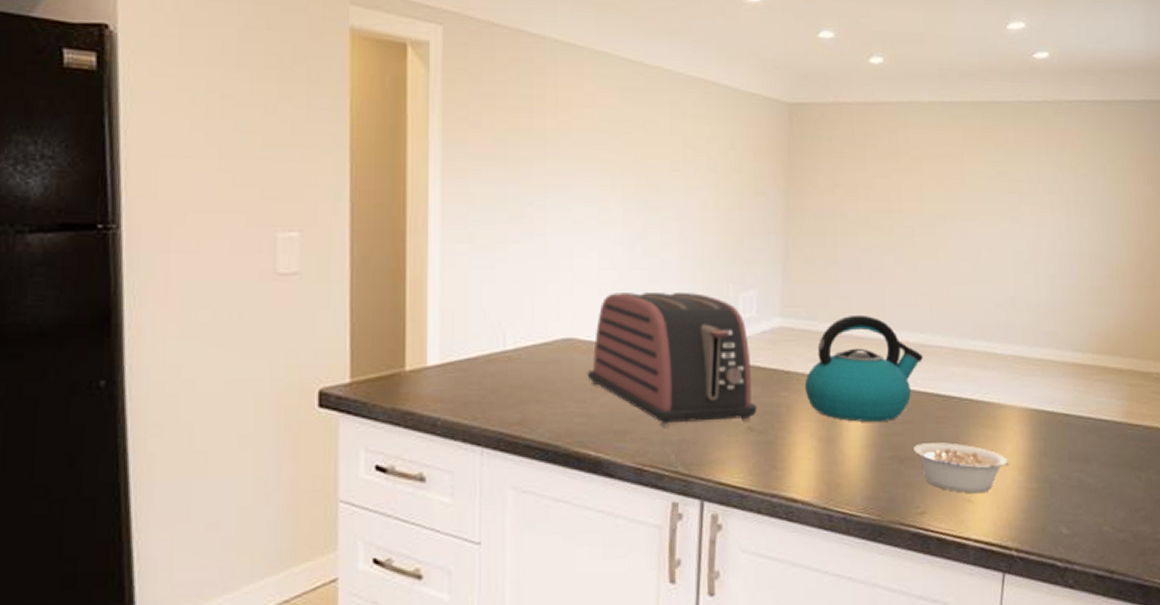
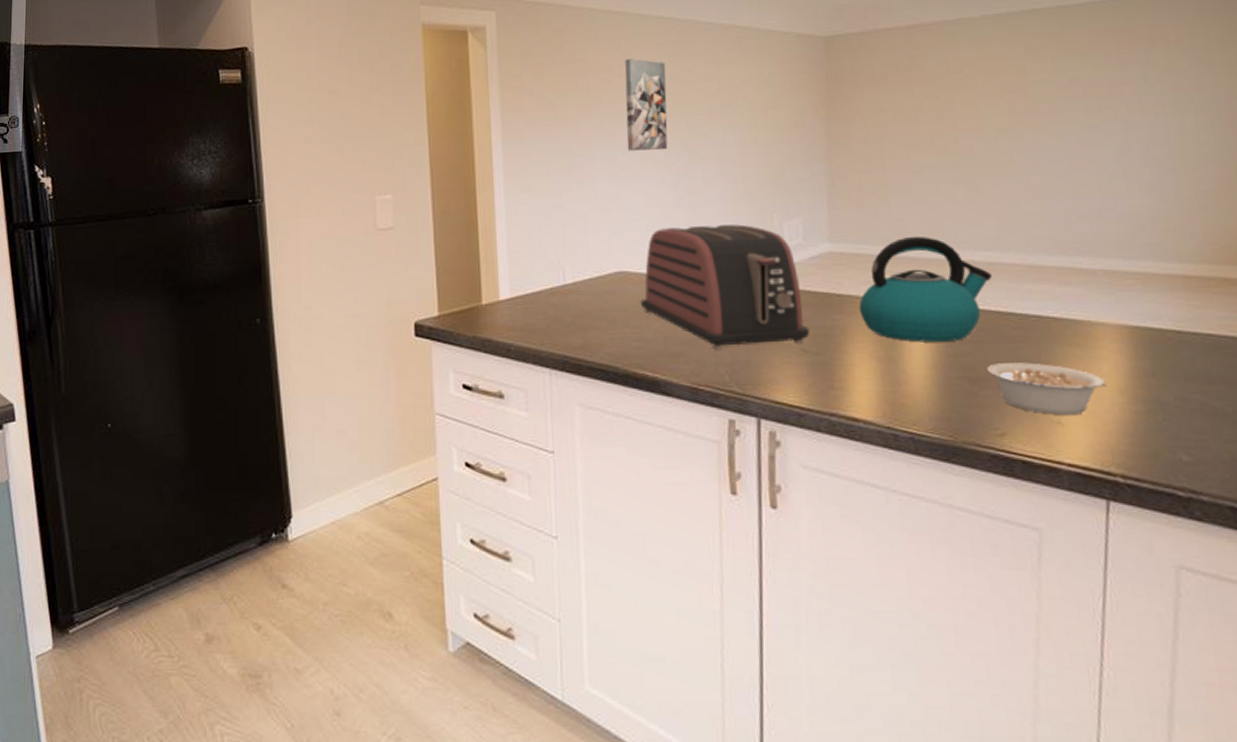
wall art: none [583,101,630,207] -> present [625,58,668,151]

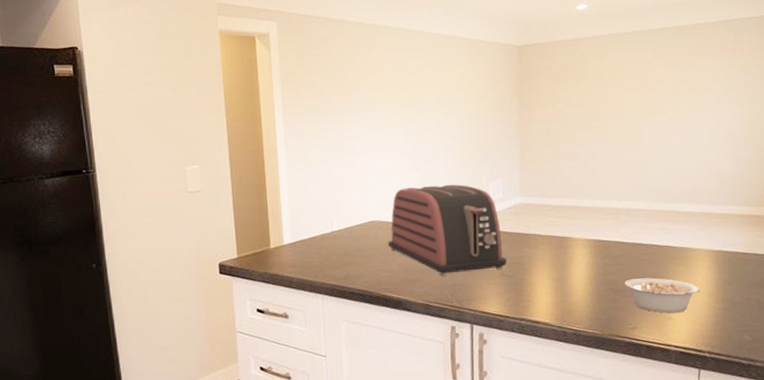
wall art: present [625,58,668,151] -> none [375,60,407,130]
kettle: present [858,236,992,343] -> none [540,191,629,266]

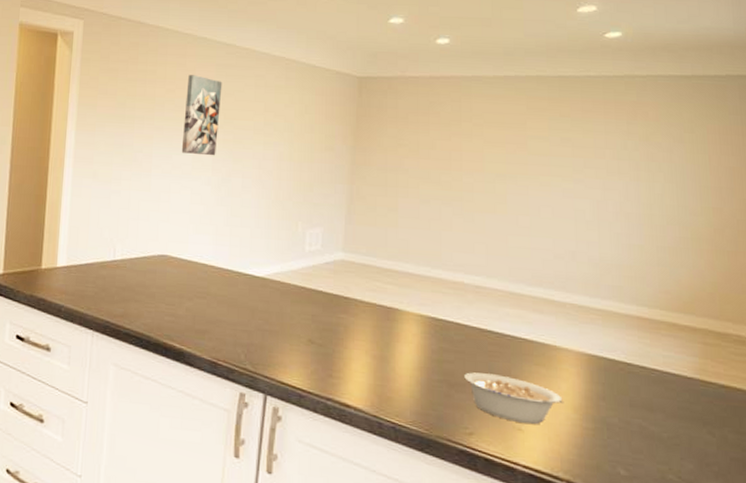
wall art: none [375,60,407,130] -> present [181,75,223,156]
toaster: present [388,184,507,276] -> none [176,222,318,335]

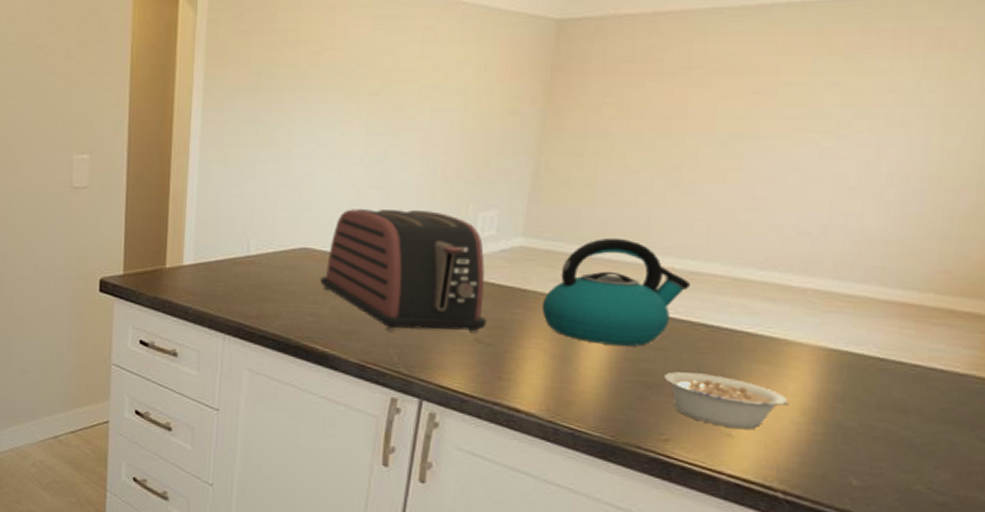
toaster: none [176,222,318,335] -> present [320,209,487,334]
wall art: present [181,75,223,156] -> none [328,31,381,130]
kettle: none [361,255,477,349] -> present [541,237,690,346]

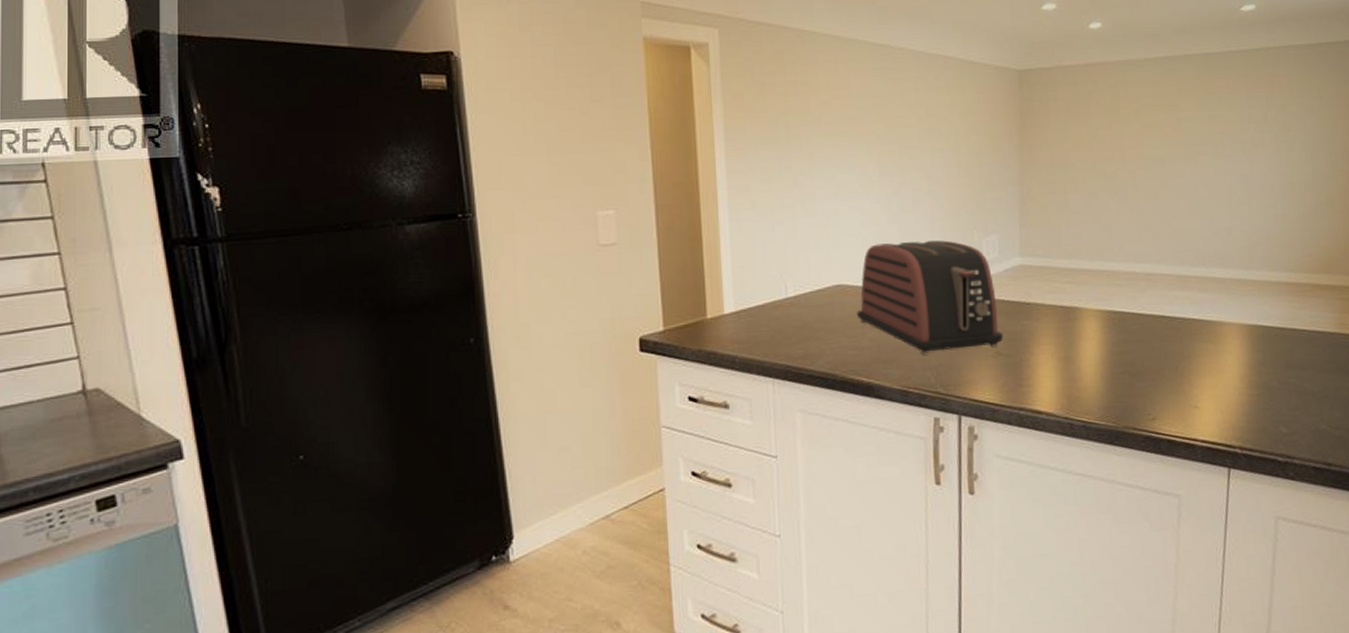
kettle: present [541,237,690,346] -> none [1043,250,1149,343]
legume: present [664,372,790,430] -> none [1143,357,1232,401]

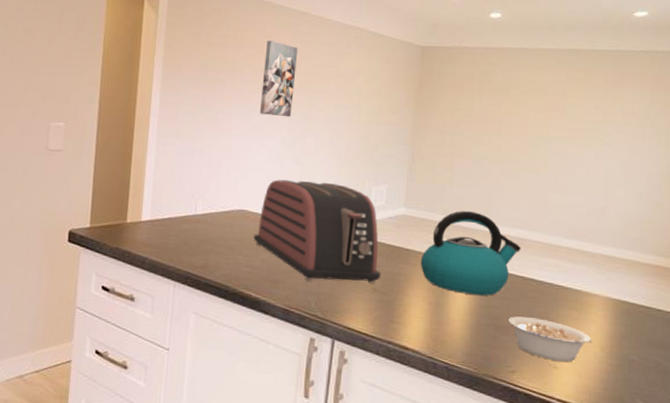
wall art: none [843,82,882,171] -> present [259,40,298,117]
kettle: none [1043,250,1149,343] -> present [420,210,521,296]
legume: none [1143,357,1232,401] -> present [509,316,593,363]

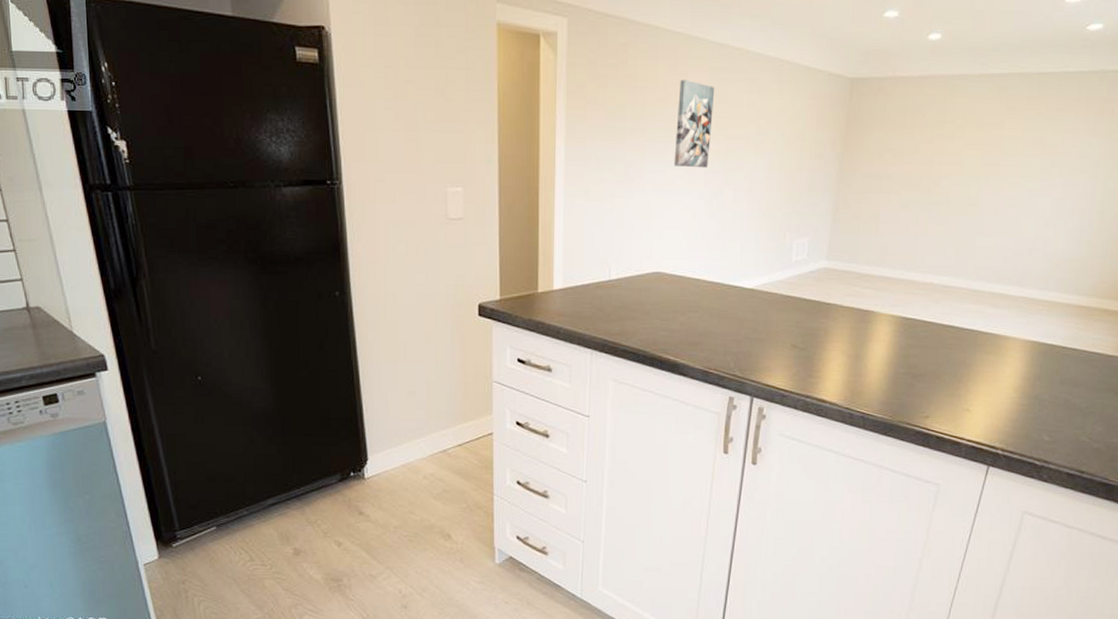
toaster: present [253,179,381,284] -> none [670,238,801,342]
kettle: present [420,210,521,296] -> none [840,259,943,345]
legume: present [509,316,593,363] -> none [926,364,1007,405]

